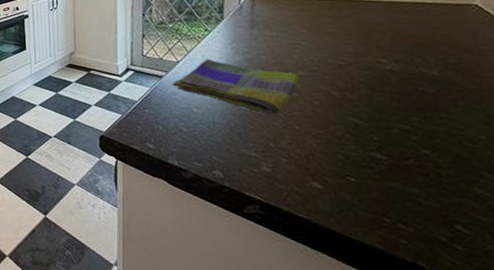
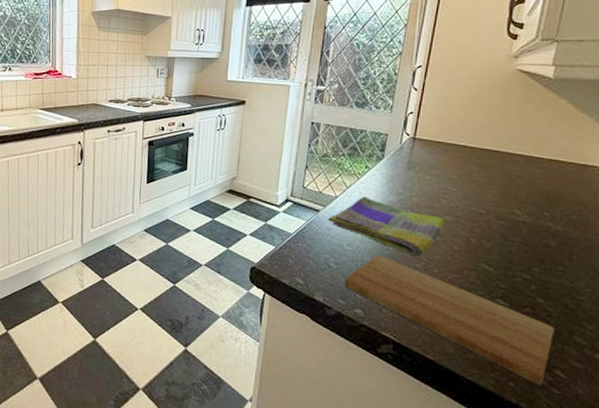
cutting board: none [198,115,449,242] -> present [344,254,555,386]

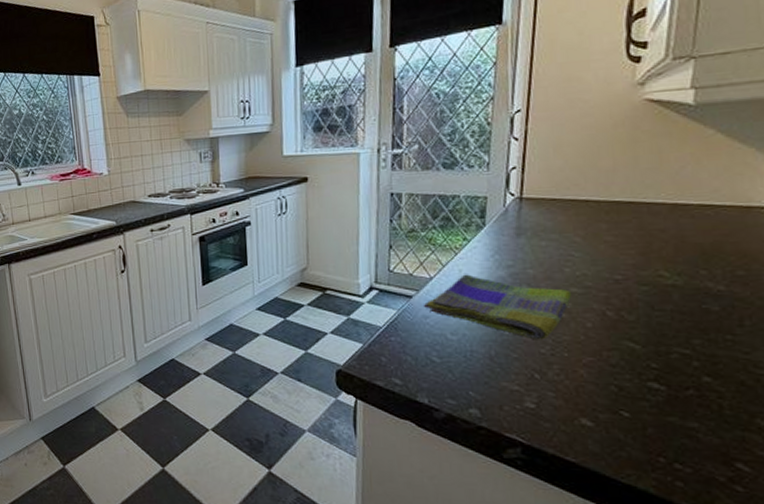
cutting board: present [344,254,555,386] -> none [452,341,731,483]

